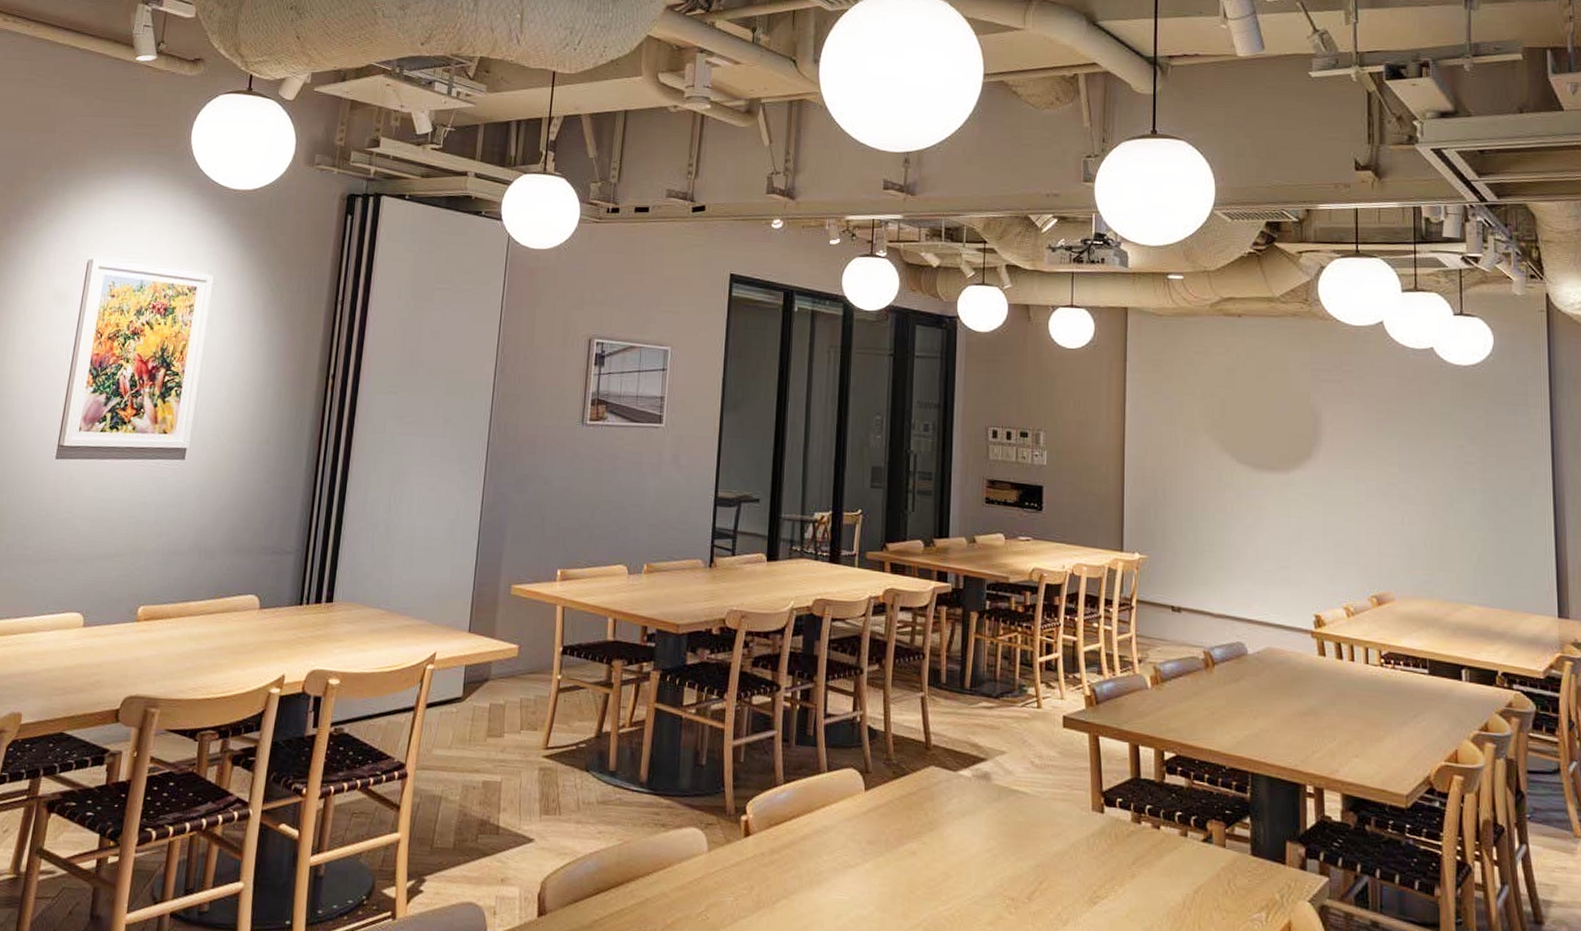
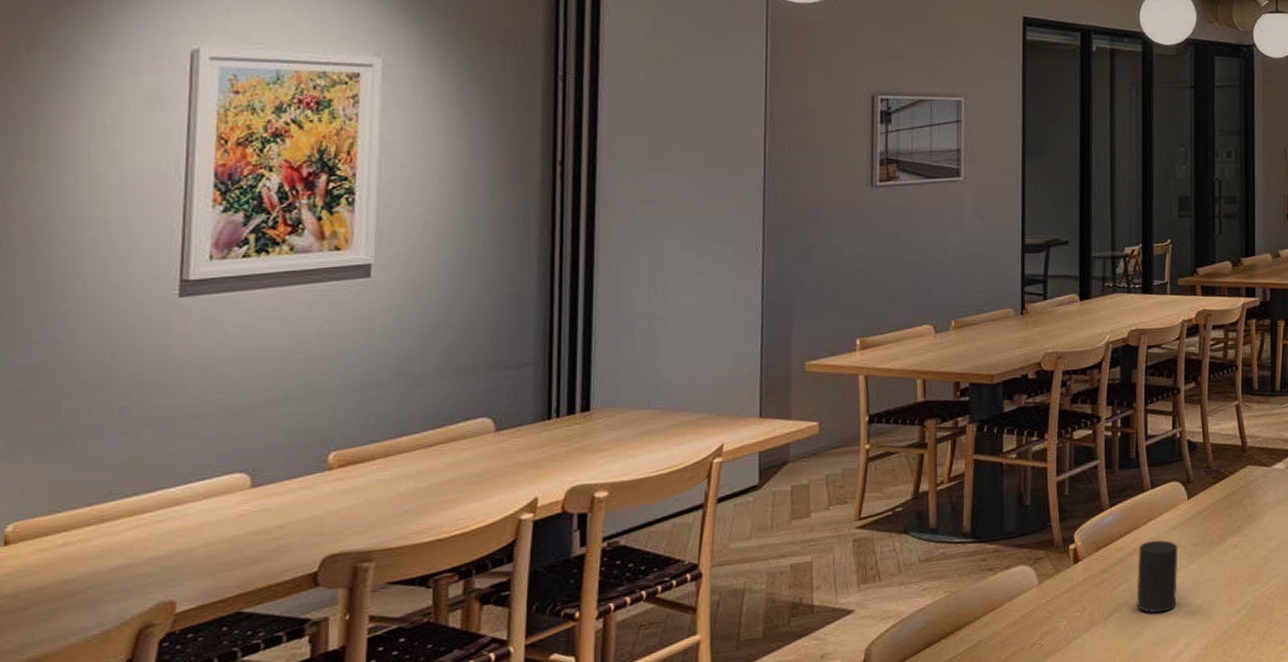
cup: none [805,828,852,911] -> present [1136,540,1178,613]

